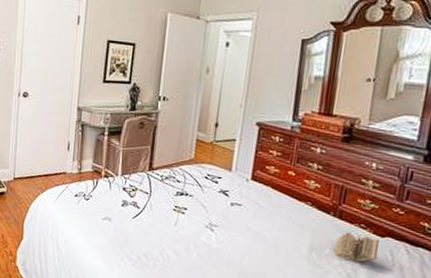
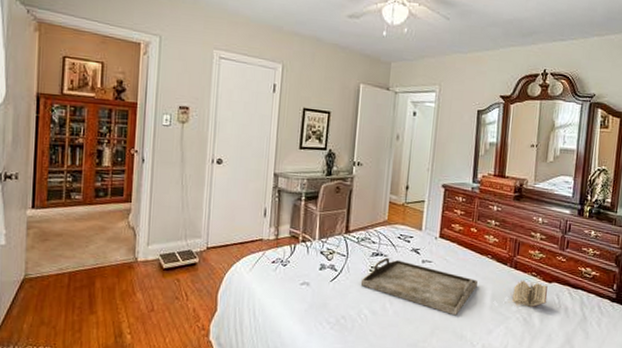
serving tray: none [164,197,294,264] -> present [361,257,478,316]

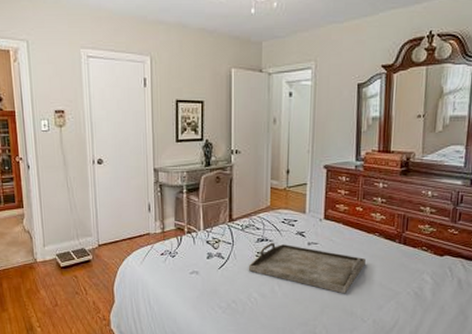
book: present [503,279,548,307] -> none [392,255,440,282]

